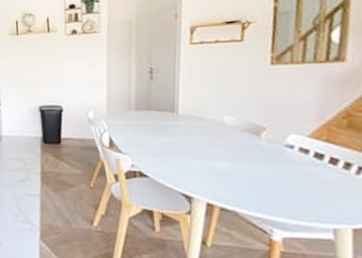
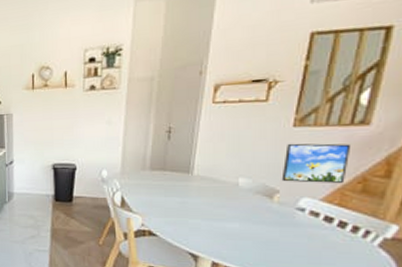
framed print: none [266,80,331,120] -> present [281,143,352,184]

